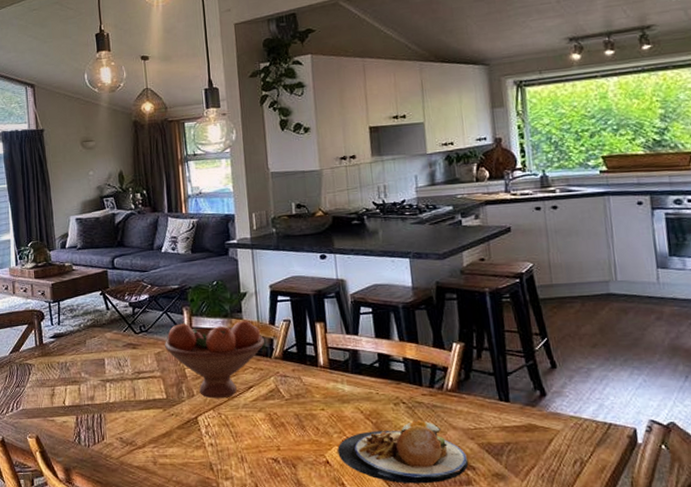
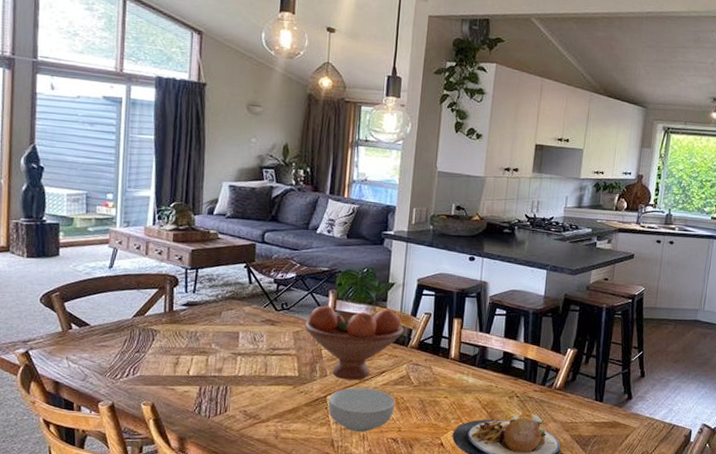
cereal bowl: none [200,405,270,454] -> present [328,387,395,433]

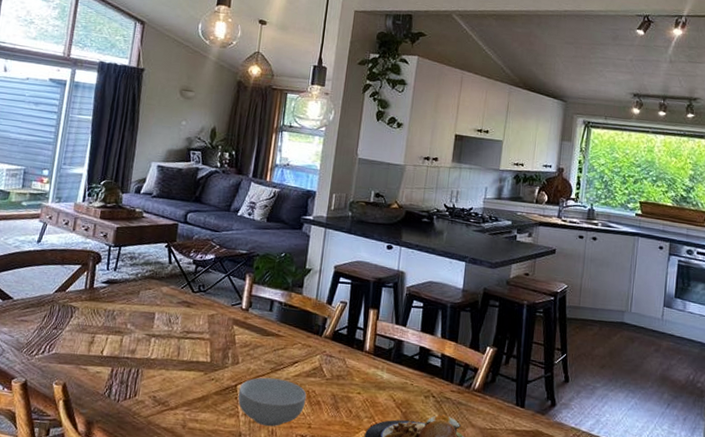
fruit bowl: present [305,305,405,381] -> none [220,289,319,370]

